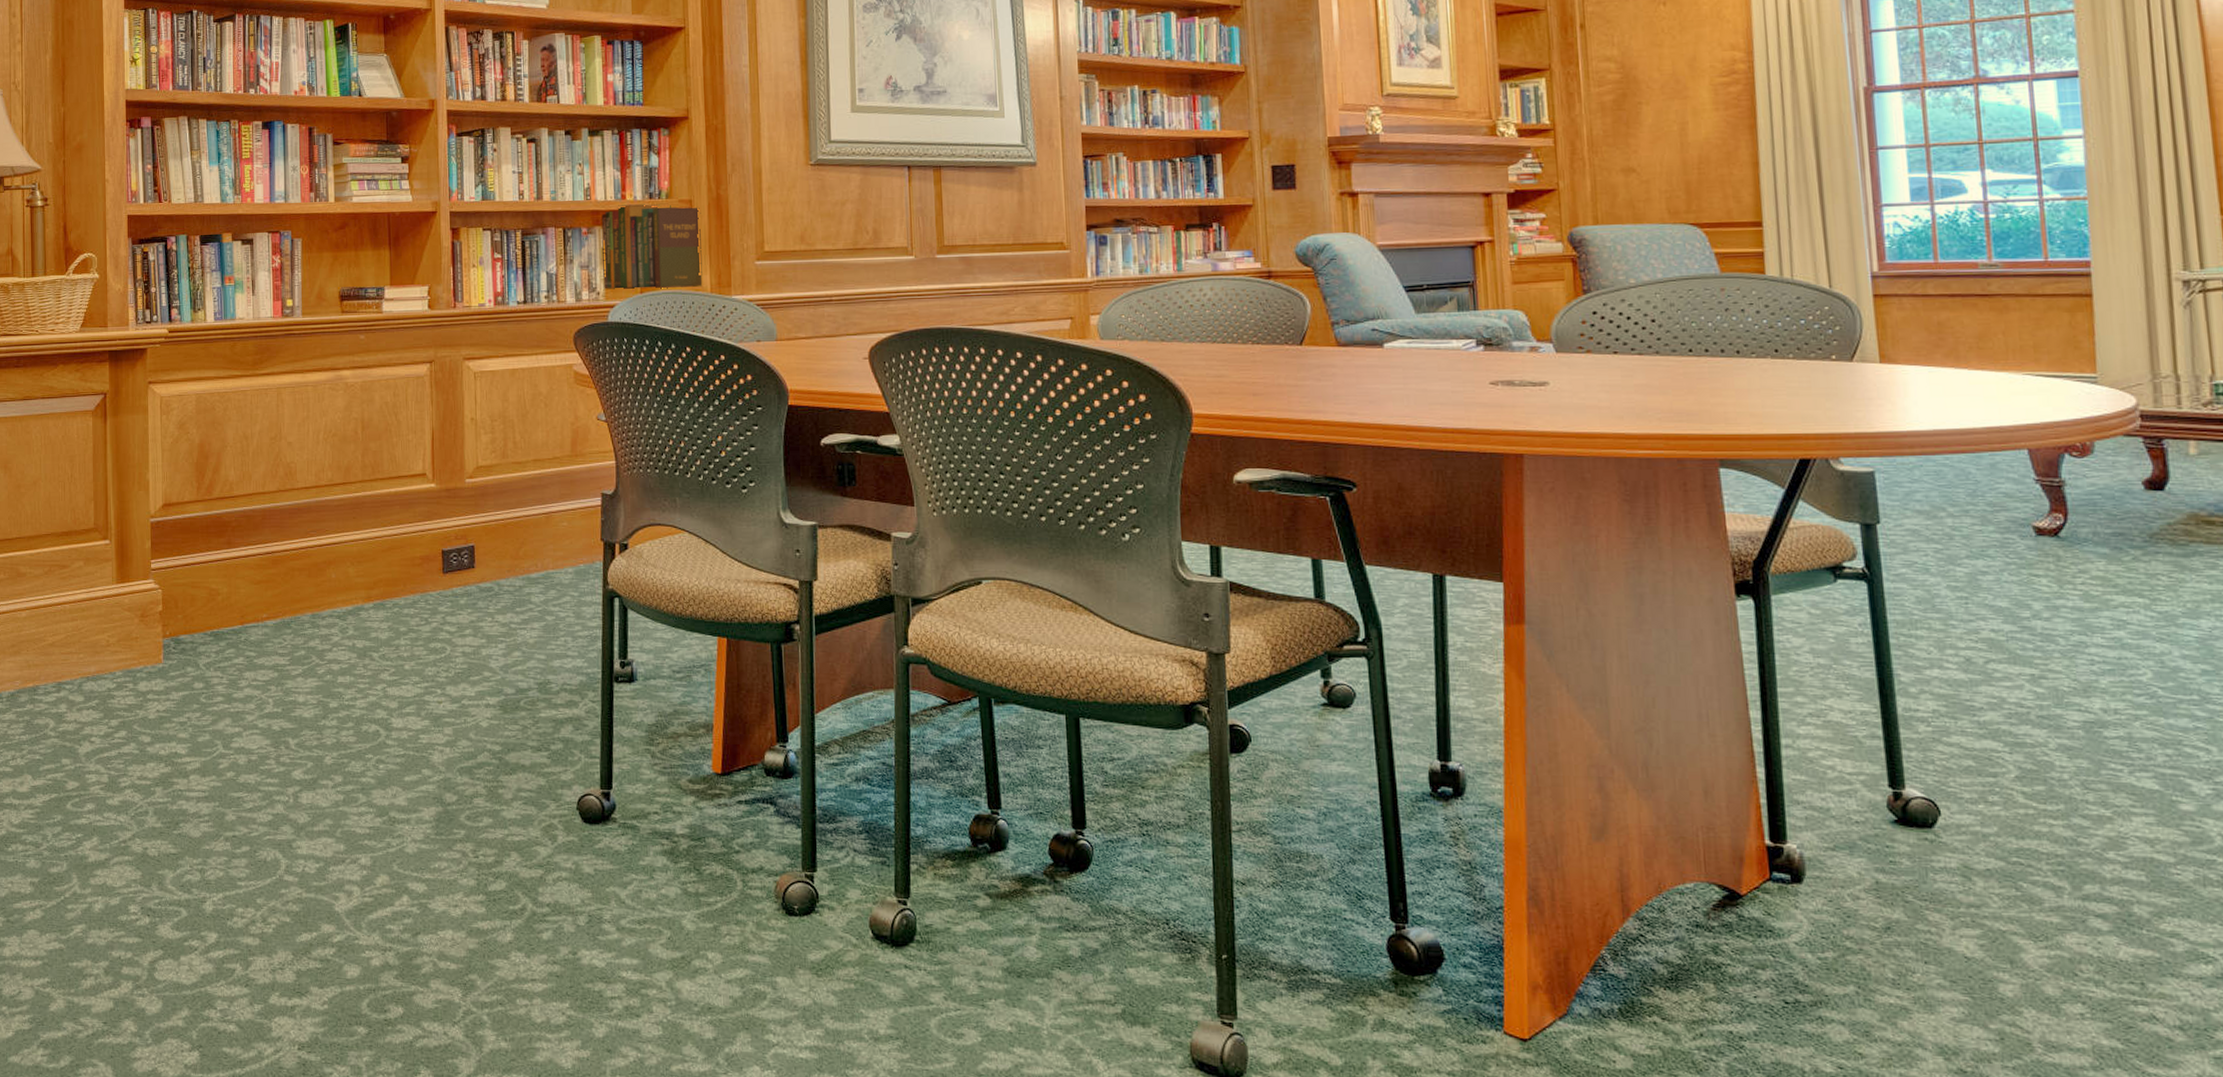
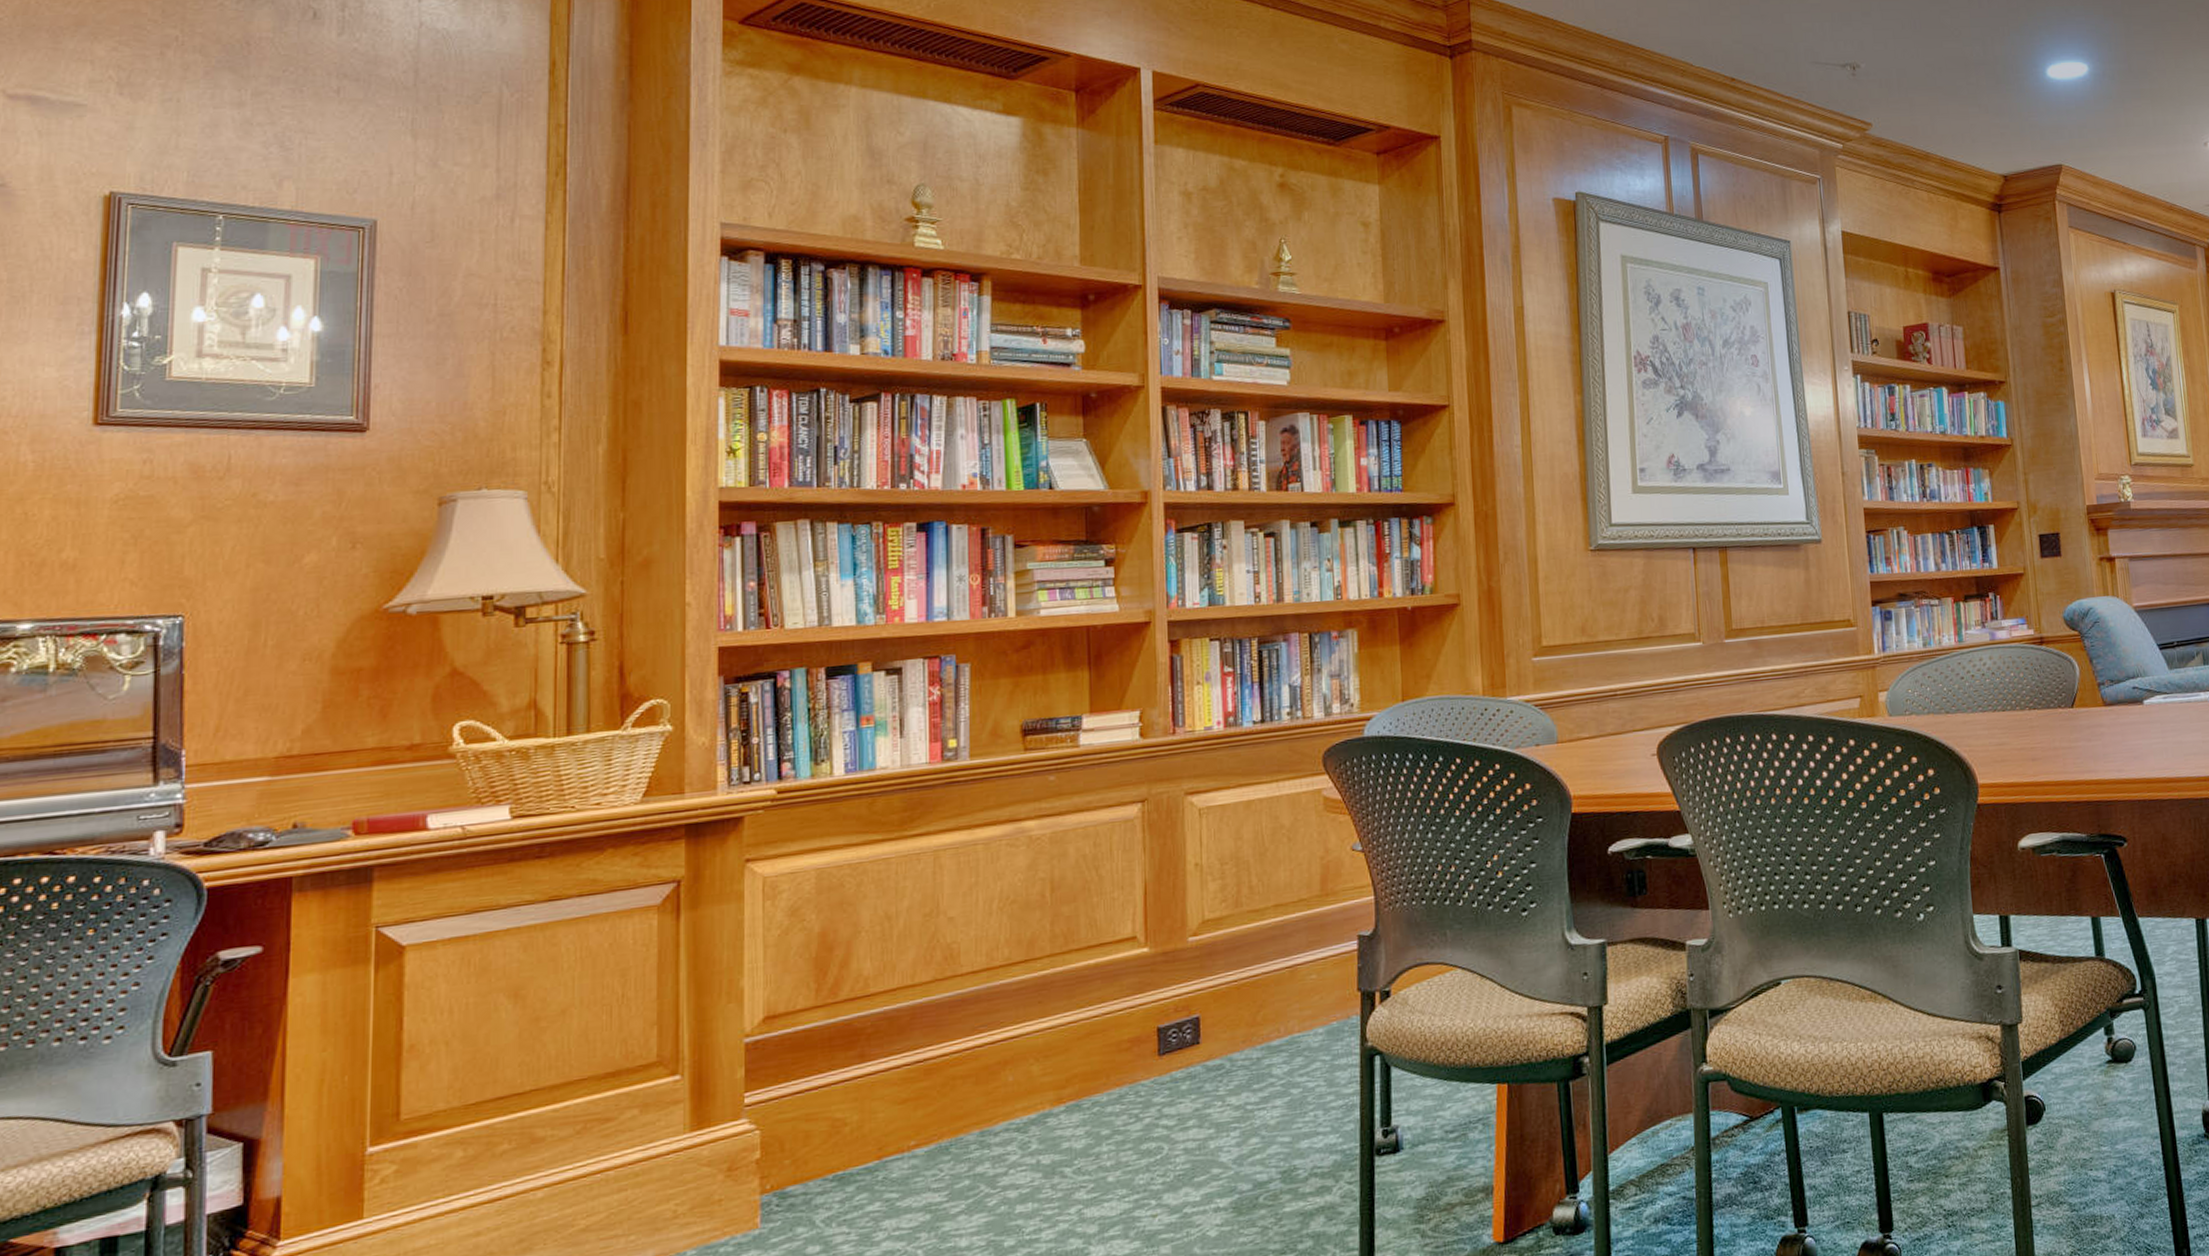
books: present [601,204,703,289] -> none [1355,601,1474,699]

